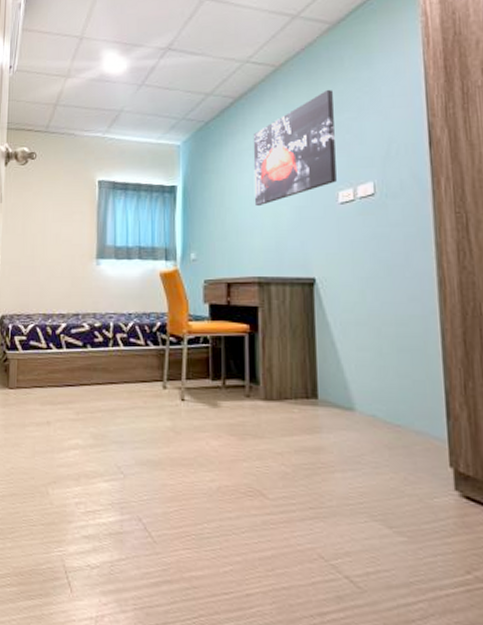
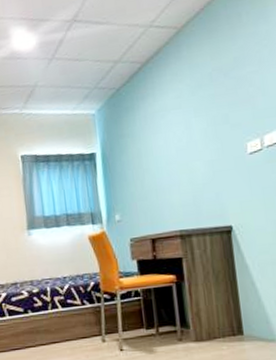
wall art: present [253,89,337,207] -> none [162,45,244,165]

